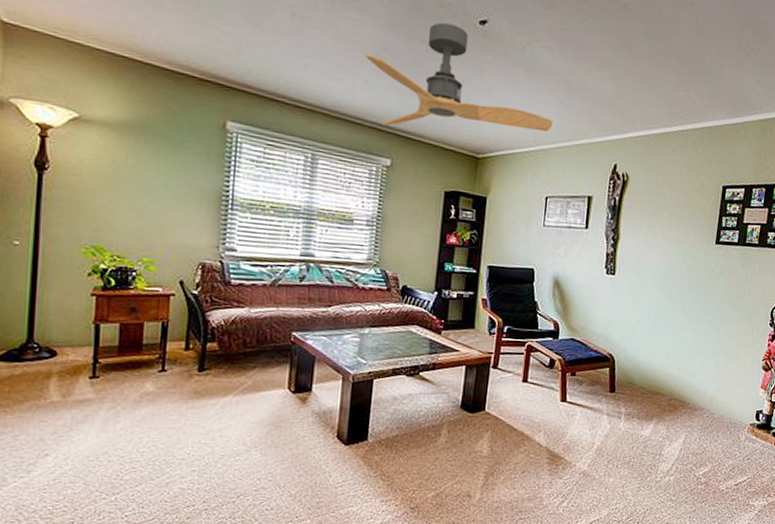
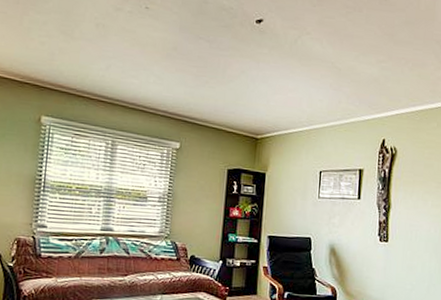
ceiling fan: present [364,22,553,132] -> none [157,23,325,113]

